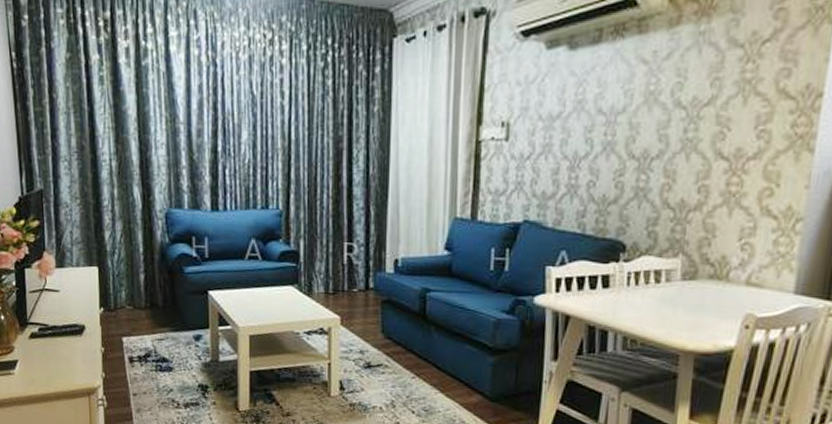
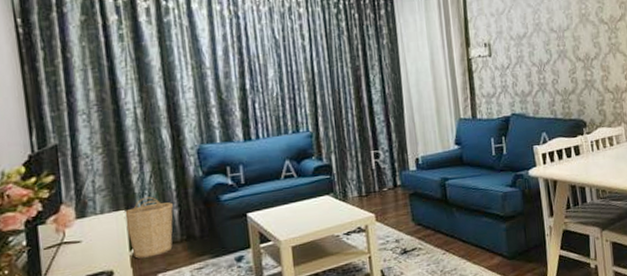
basket: none [96,256,140,319] -> present [123,196,174,259]

